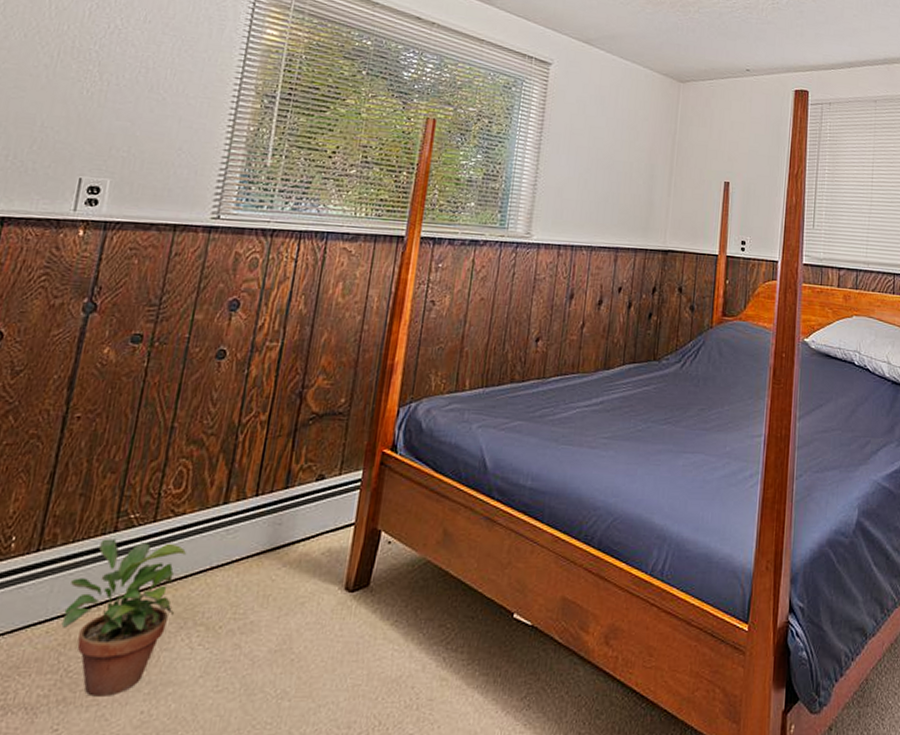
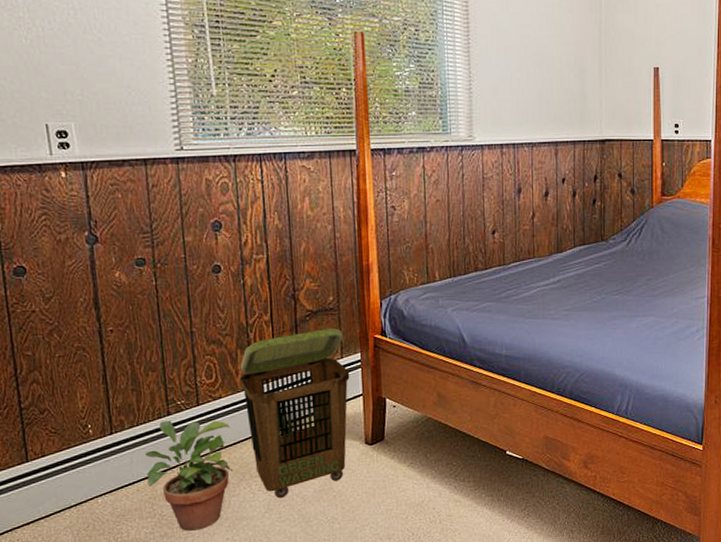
laundry basket: none [203,436,347,658] -> present [239,327,350,499]

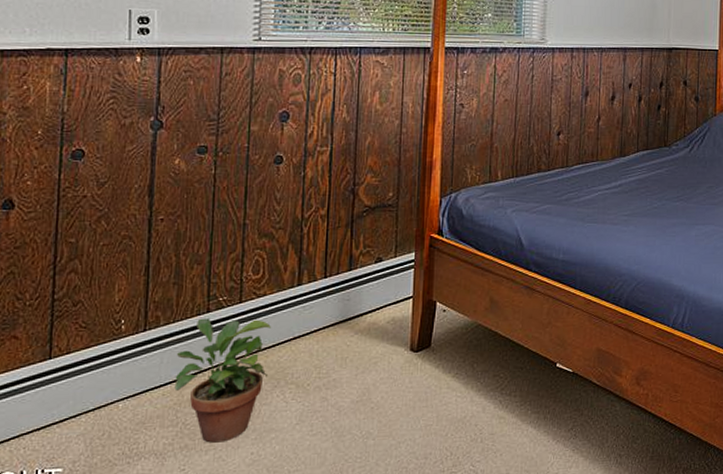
laundry basket: present [239,327,350,499] -> none [287,224,402,409]

